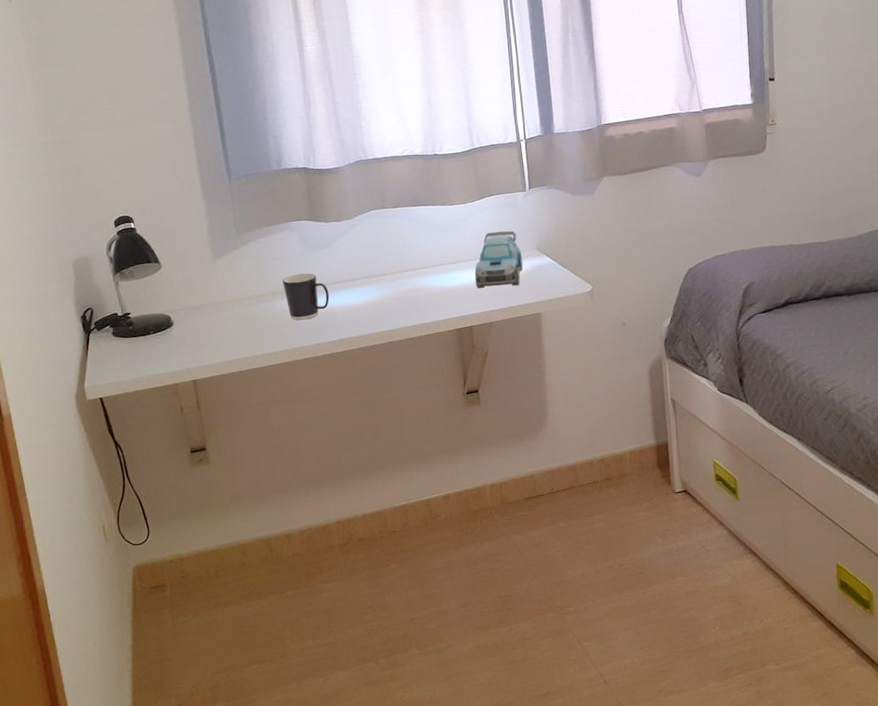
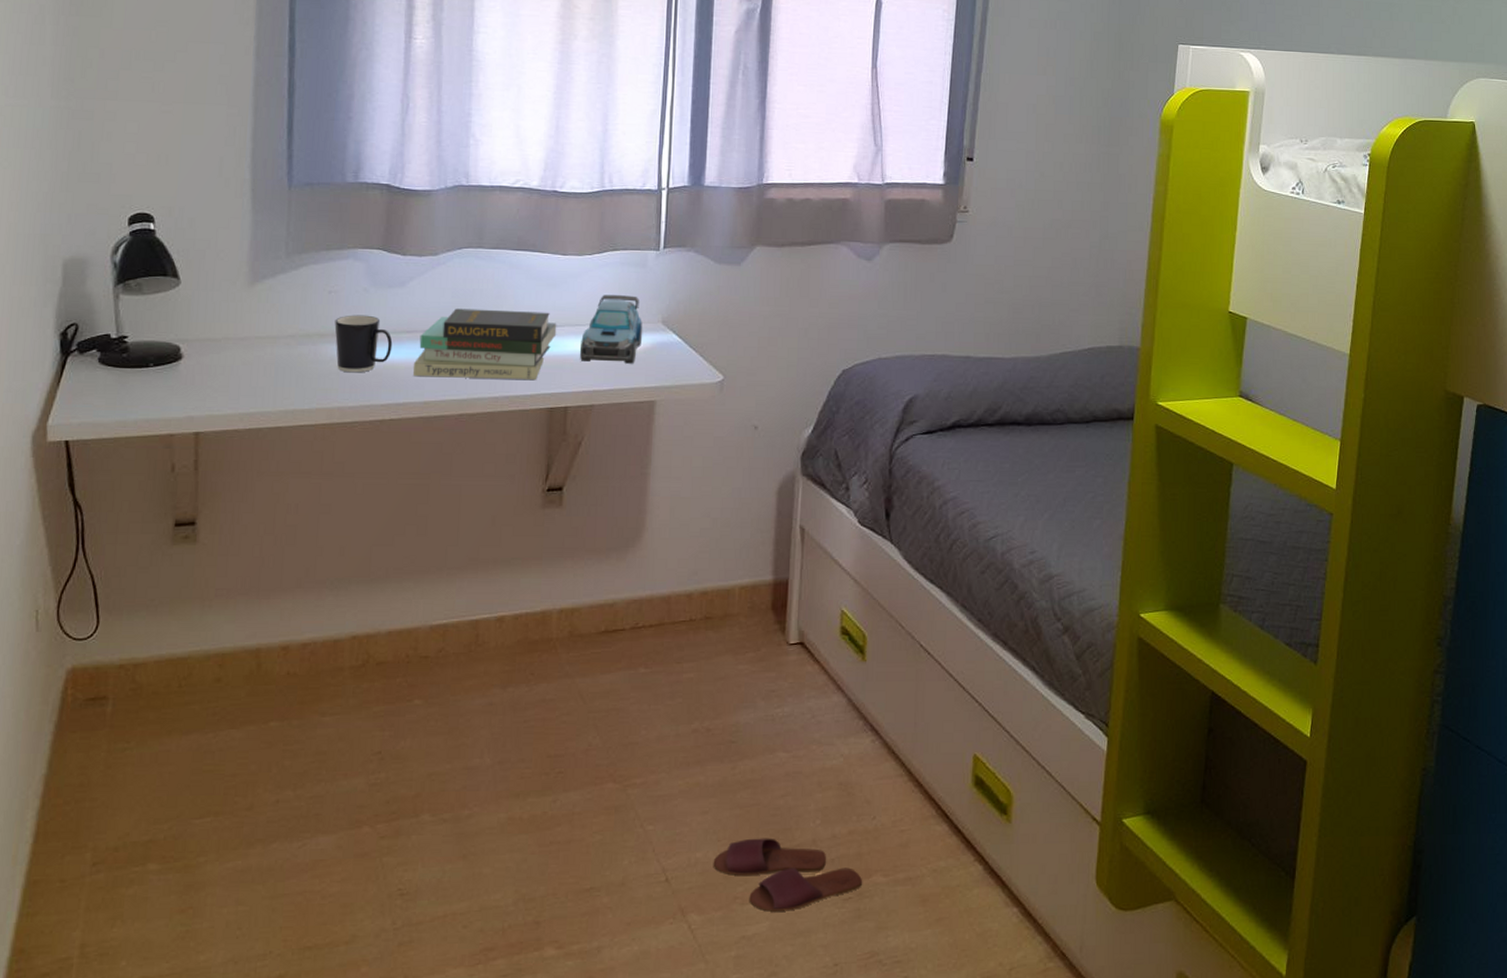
books: none [348,253,455,317] -> present [413,308,557,379]
slippers: none [640,643,760,699] -> present [714,838,863,912]

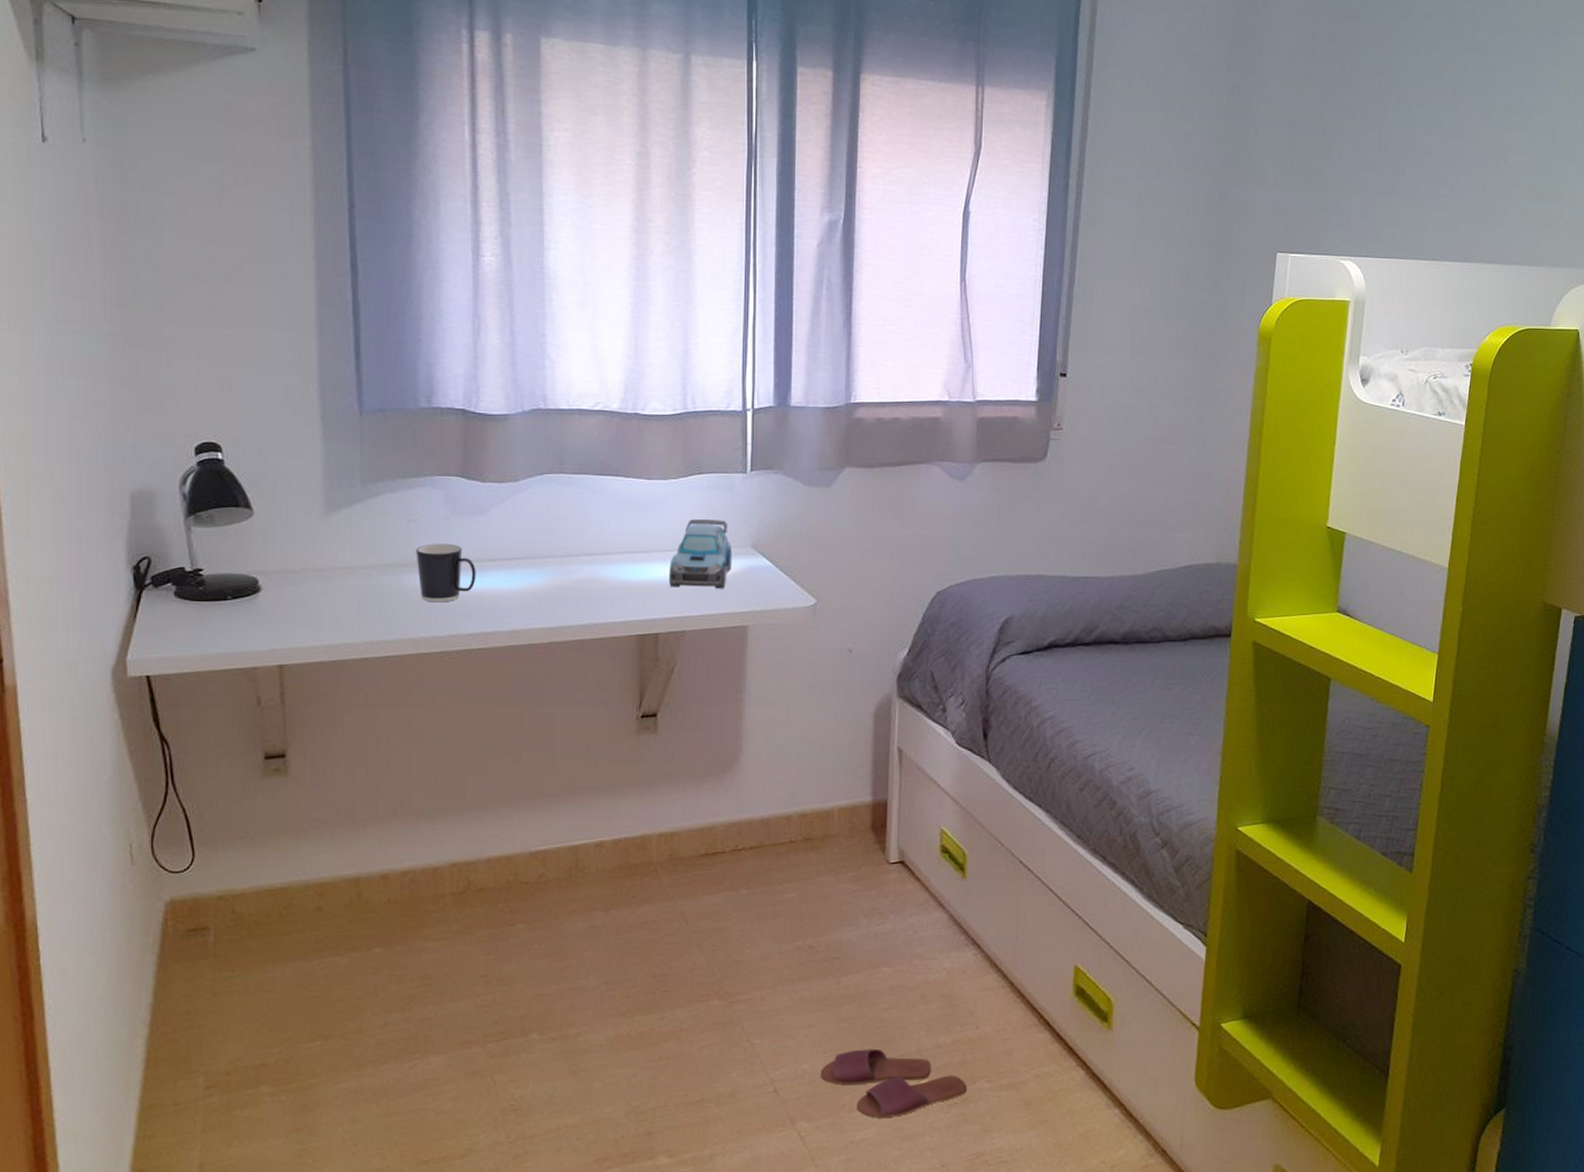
books: present [413,308,557,379] -> none [500,535,644,606]

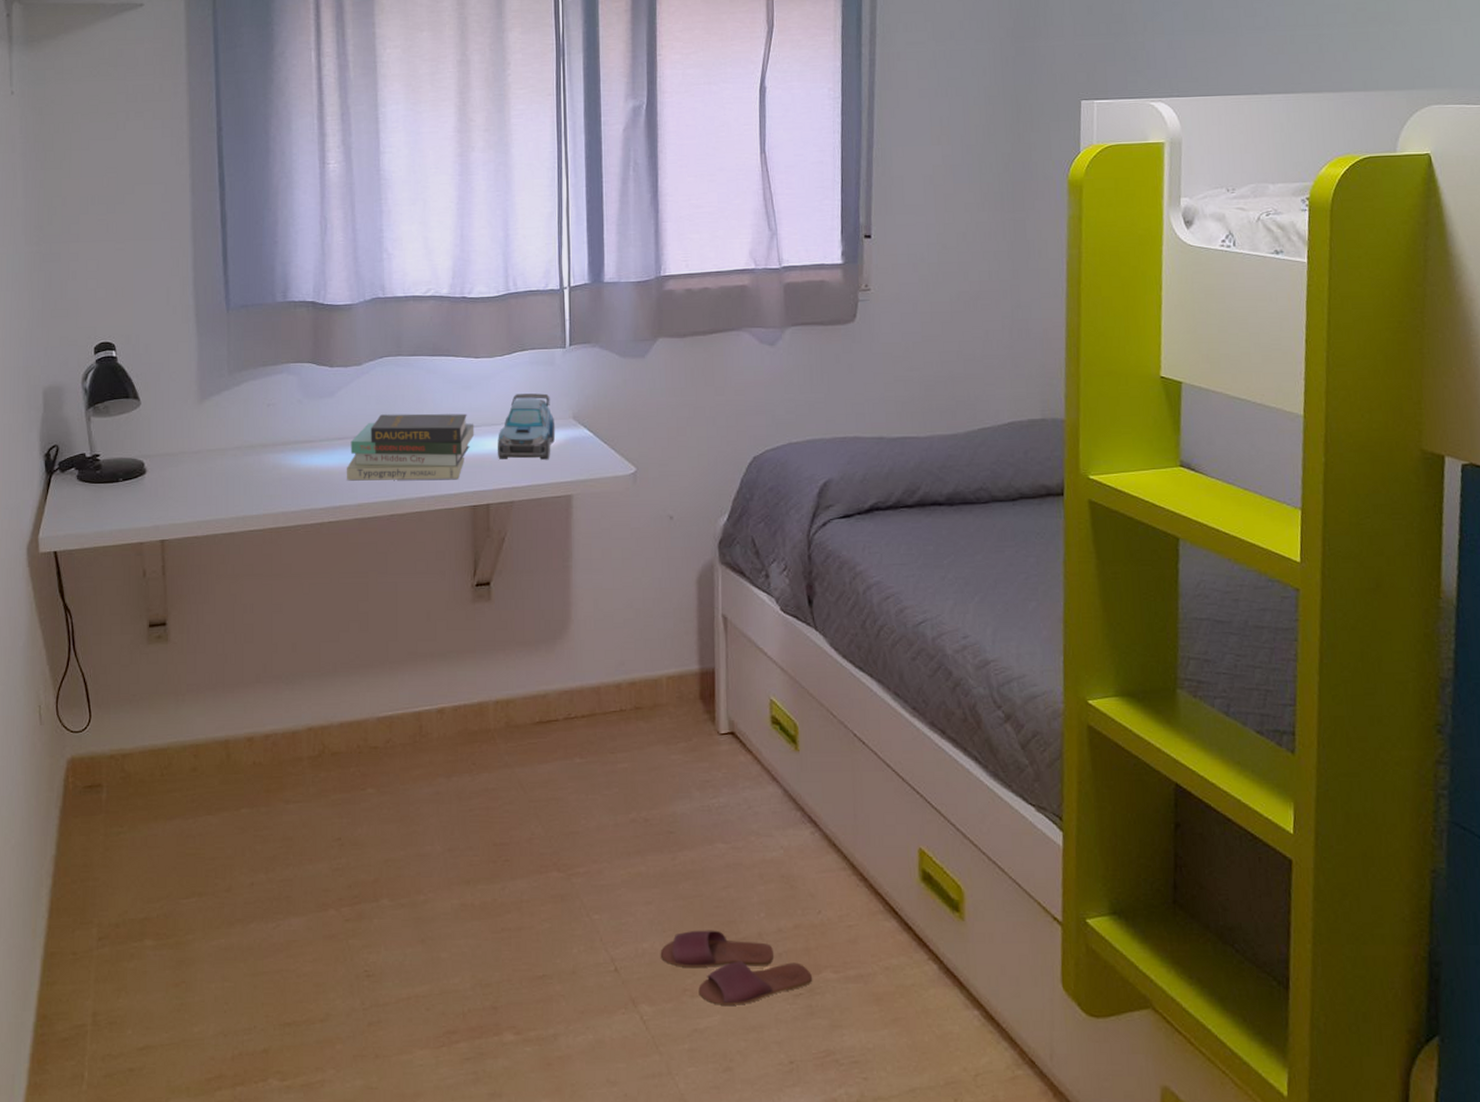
mug: present [416,543,477,603] -> none [274,425,327,480]
books: none [500,535,644,606] -> present [347,413,475,481]

